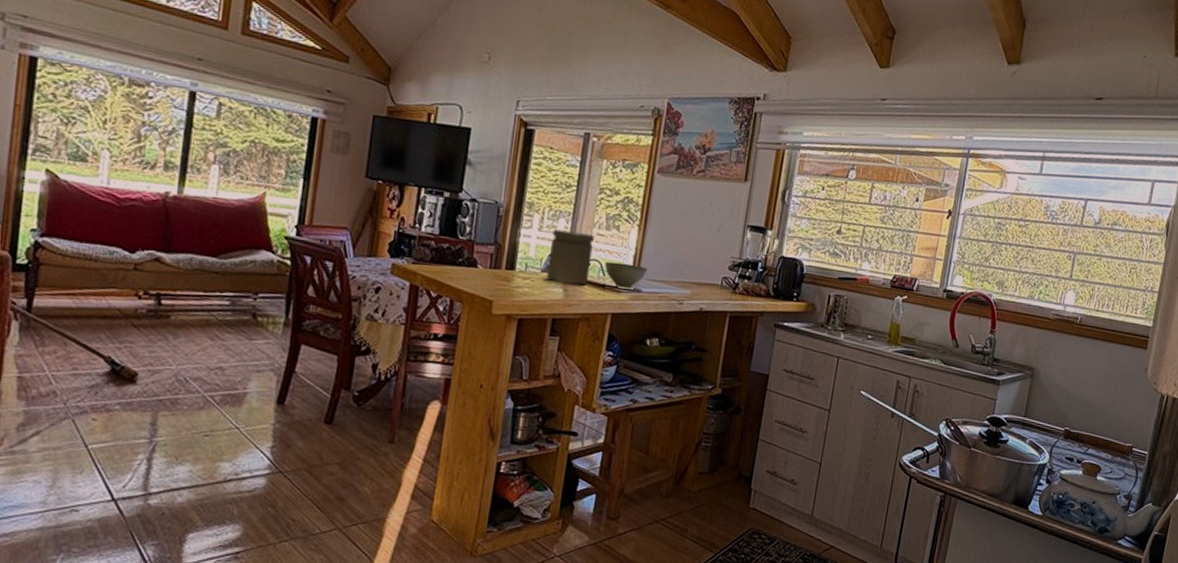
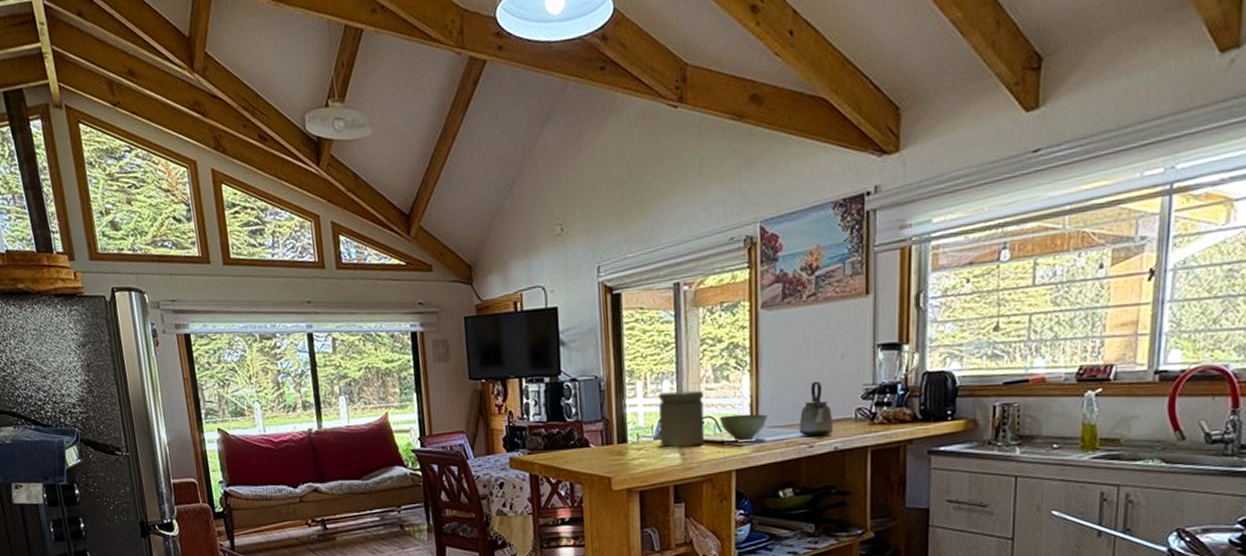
kettle: none [672,246,703,297] -> present [799,381,833,437]

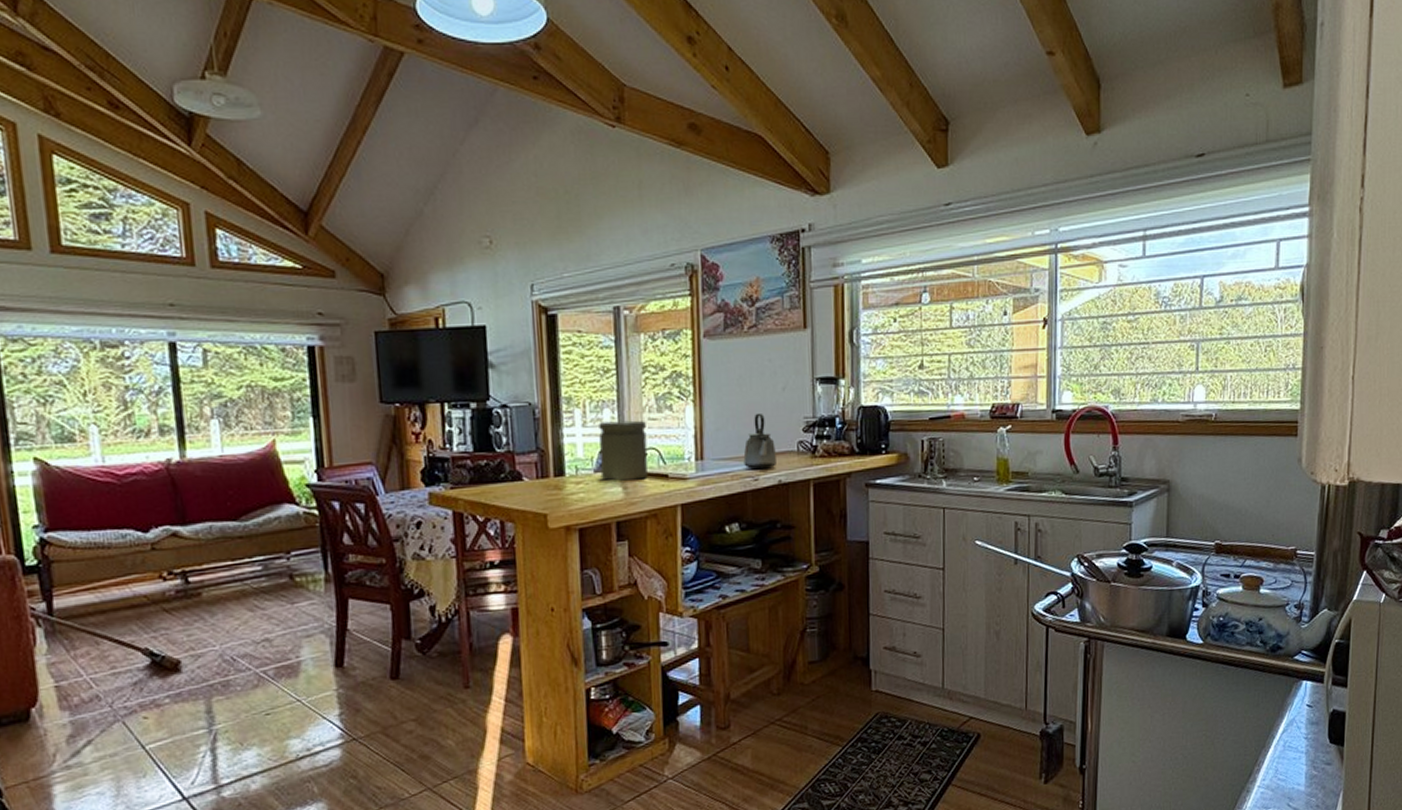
bowl: present [720,413,768,442] -> none [663,445,713,475]

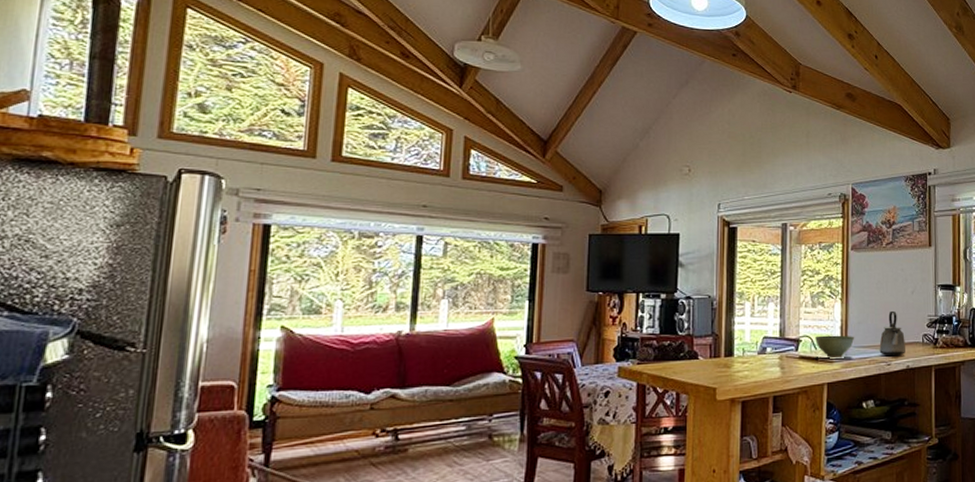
jar: present [599,420,648,481] -> none [763,313,802,362]
bowl: none [663,445,713,475] -> present [815,335,855,359]

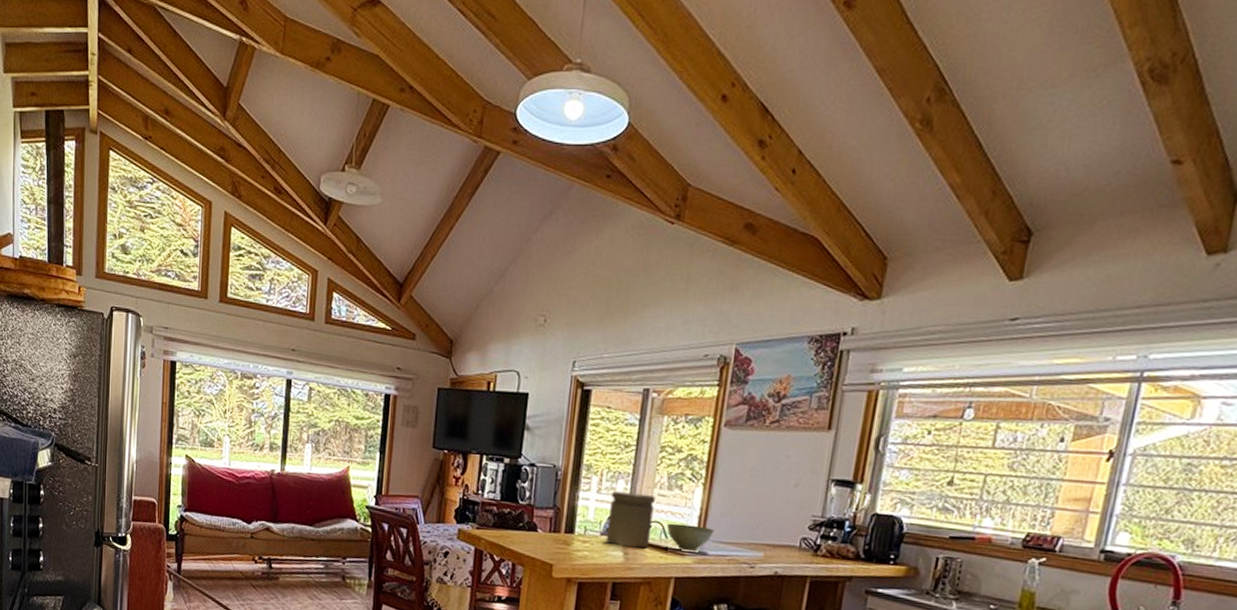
jar: none [763,313,802,362] -> present [605,491,655,549]
kettle: present [879,310,905,357] -> none [742,504,778,560]

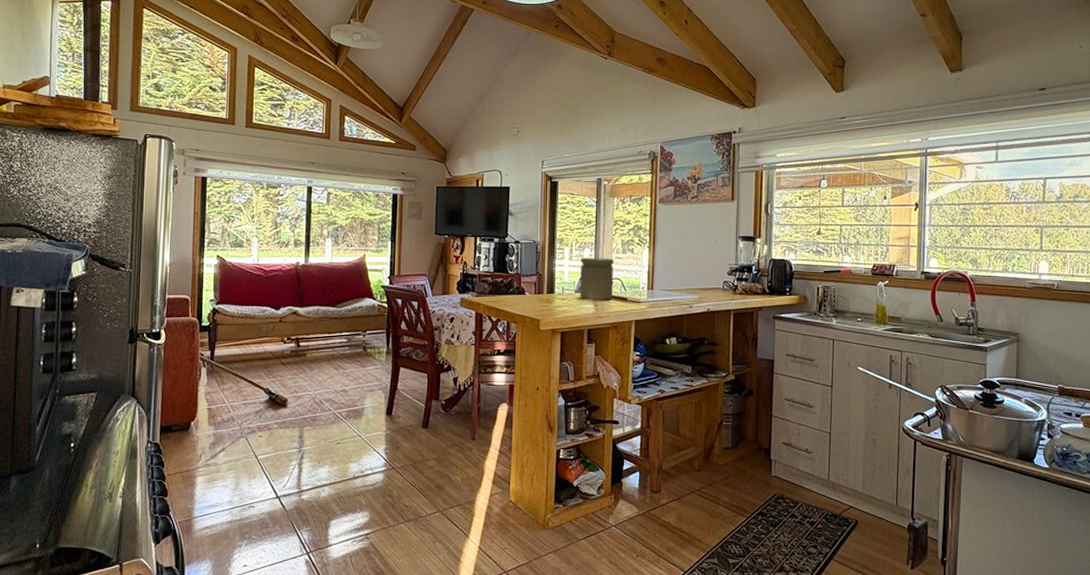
bowl: present [667,523,715,552] -> none [625,278,661,299]

